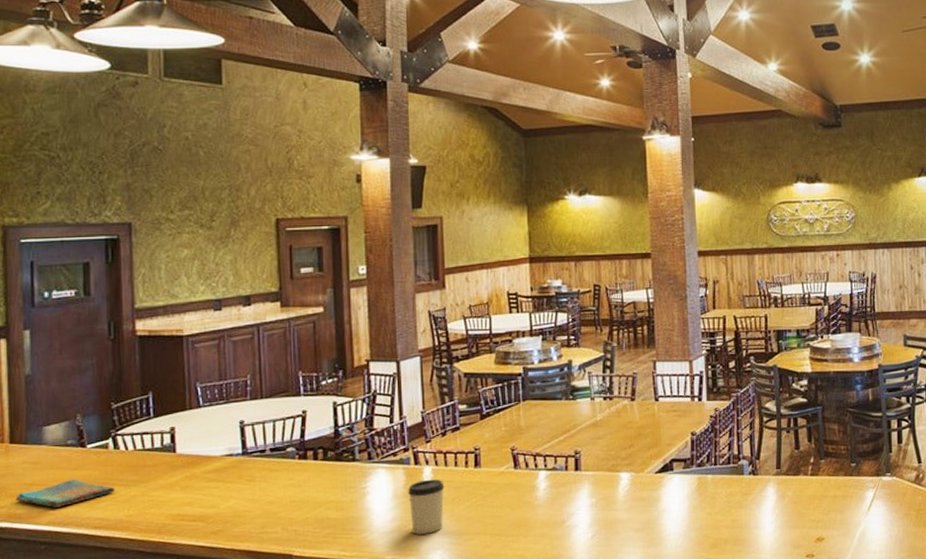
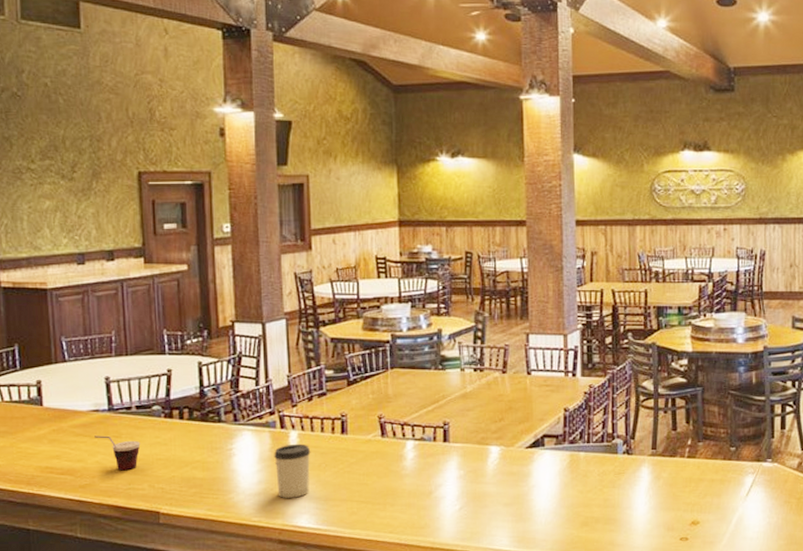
cup: none [228,480,274,515] -> present [94,435,141,471]

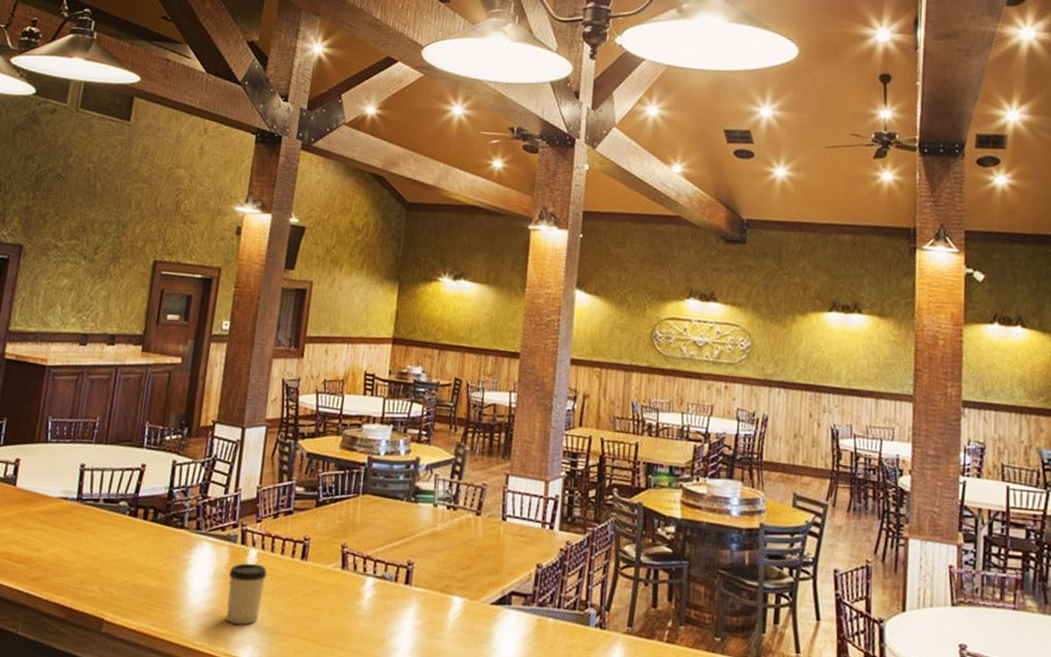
cup: present [94,435,141,471] -> none [57,525,101,568]

